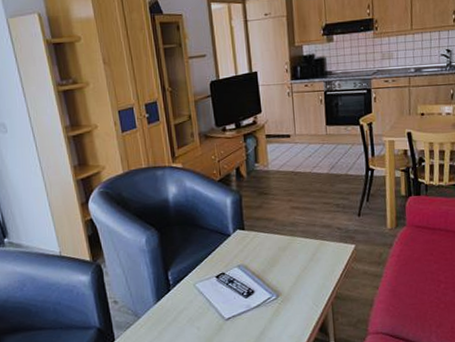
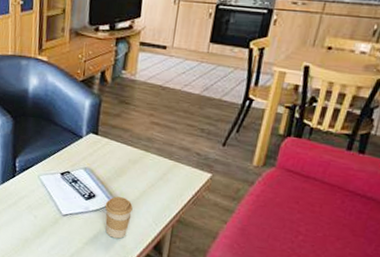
coffee cup: none [265,286,292,330] -> present [104,196,133,239]

